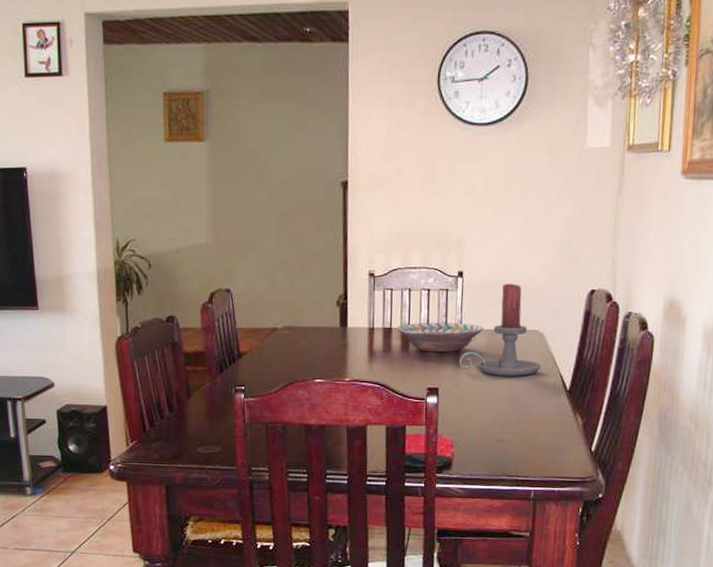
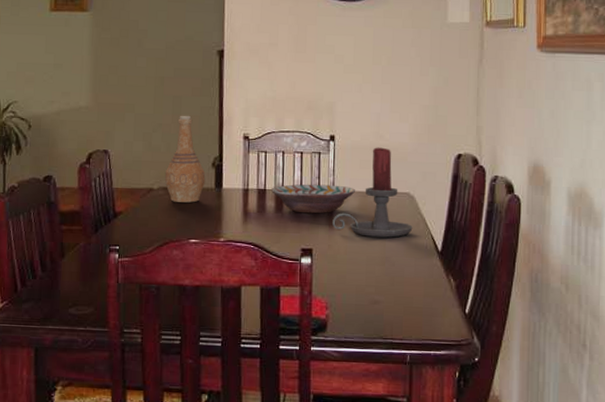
vase: none [288,251,330,342] -> present [164,115,206,203]

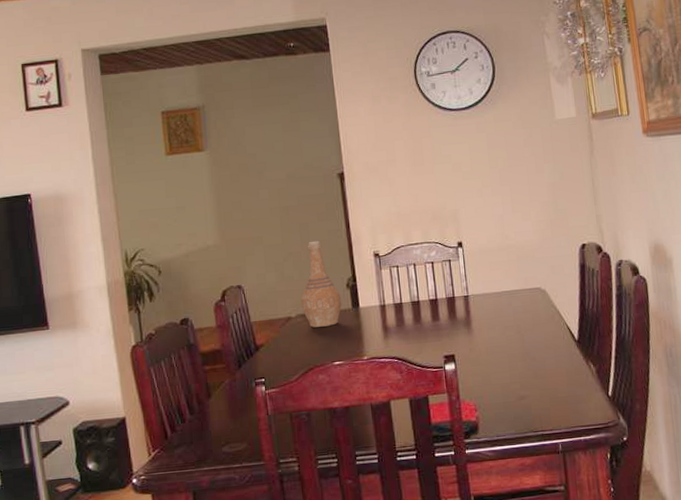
decorative bowl: present [271,184,355,214] -> none [407,289,489,322]
candle holder: present [332,147,413,238] -> none [470,247,549,336]

